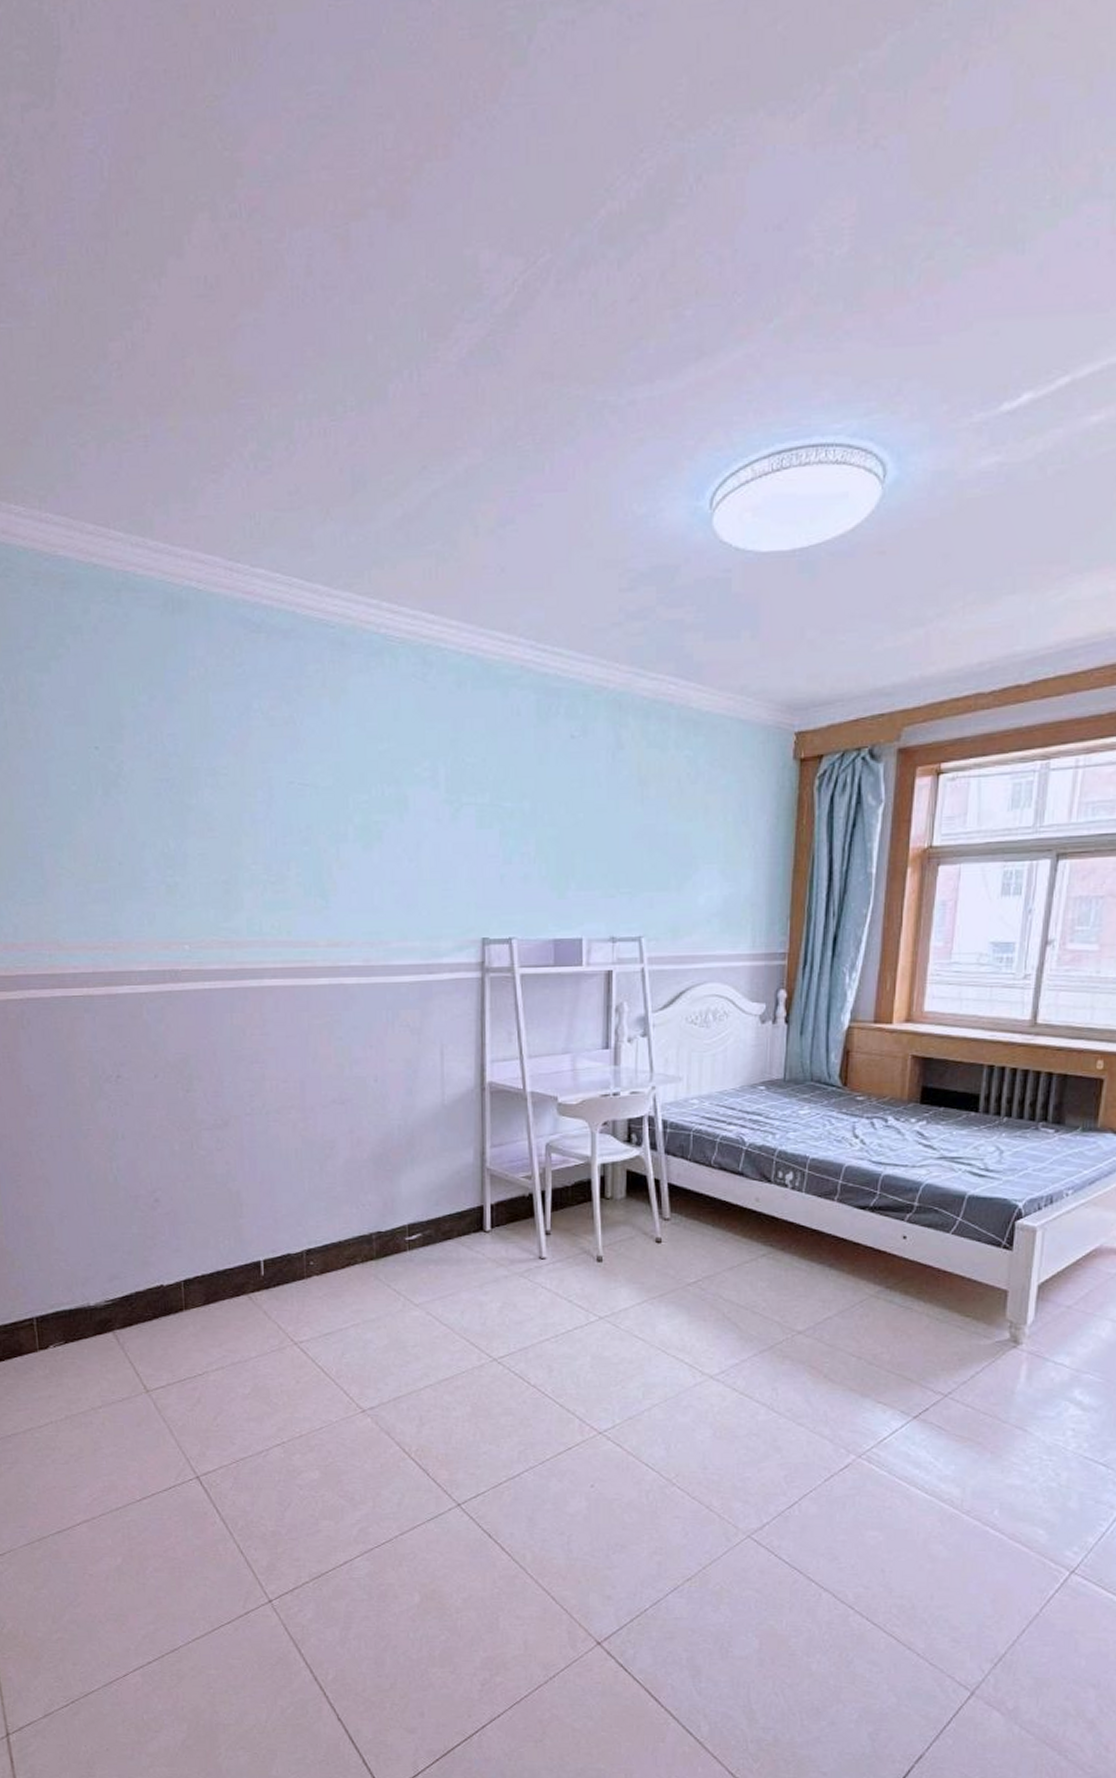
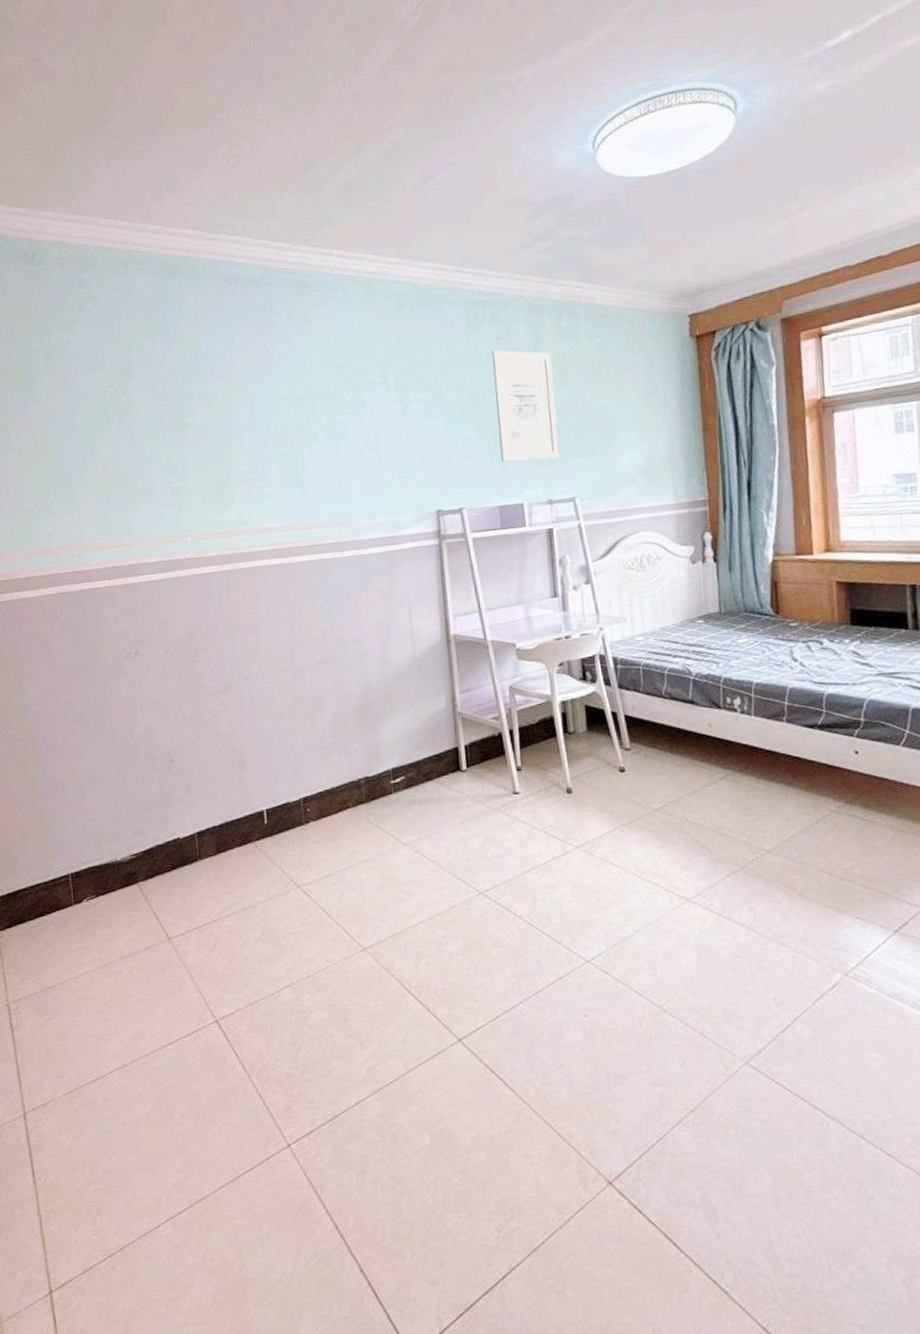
wall art: none [561,752,632,889] -> present [491,350,559,462]

